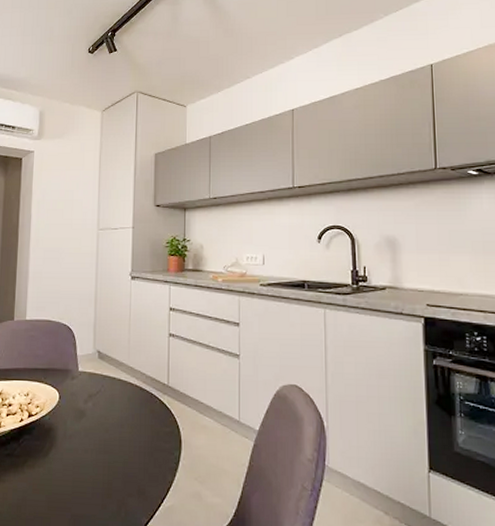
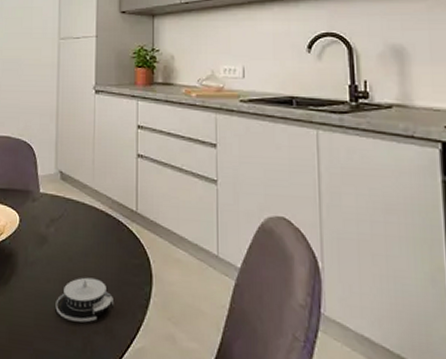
architectural model: none [92,446,147,487] -> present [55,277,115,323]

